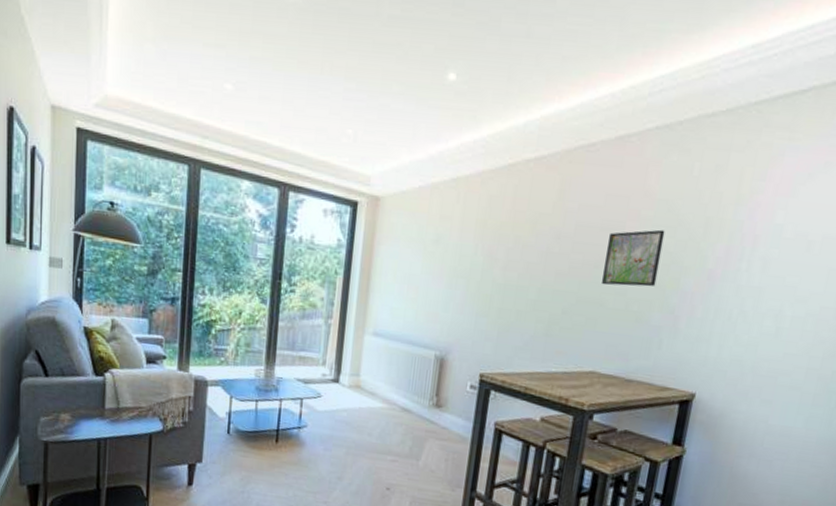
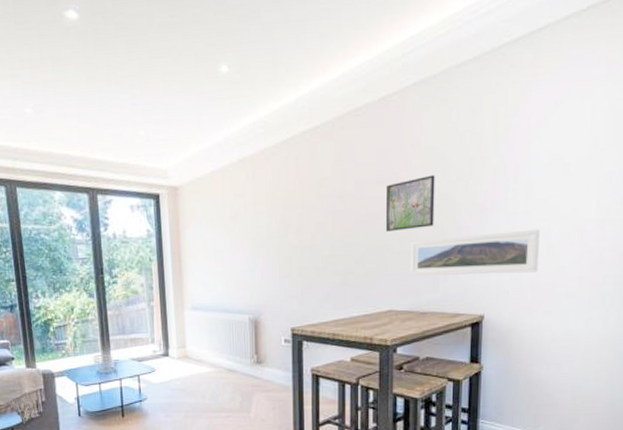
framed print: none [621,299,771,356] -> present [409,229,540,276]

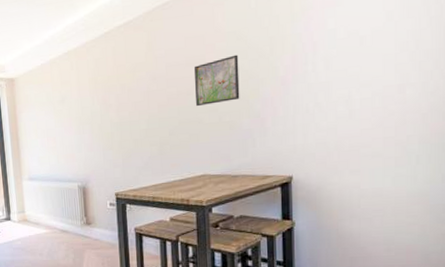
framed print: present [409,229,540,276] -> none [219,96,342,144]

